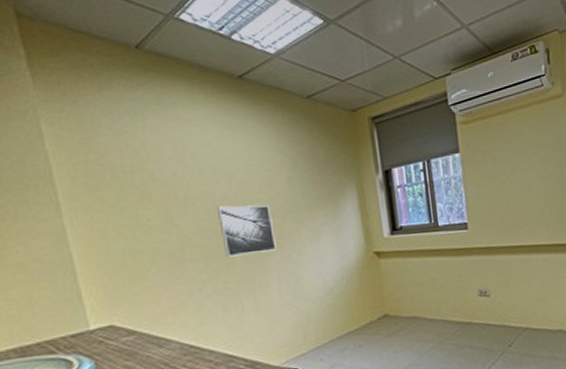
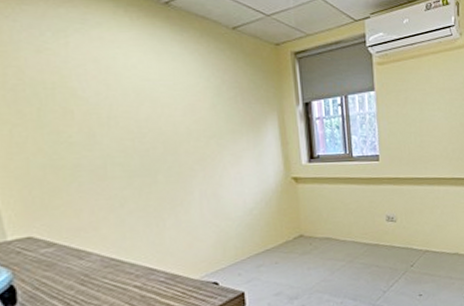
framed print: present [218,205,276,257] -> none [141,127,199,176]

